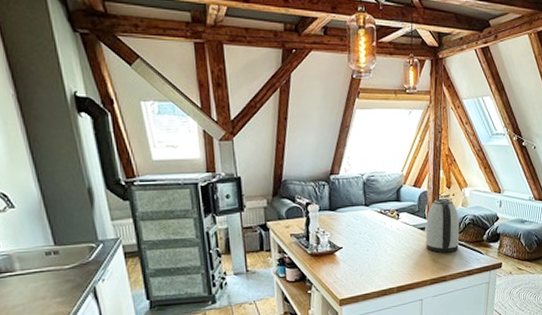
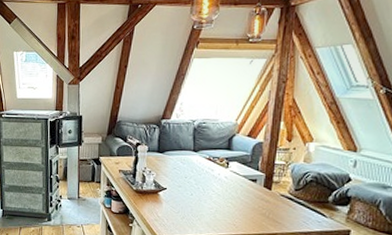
kettle: present [425,199,459,253] -> none [256,152,299,210]

